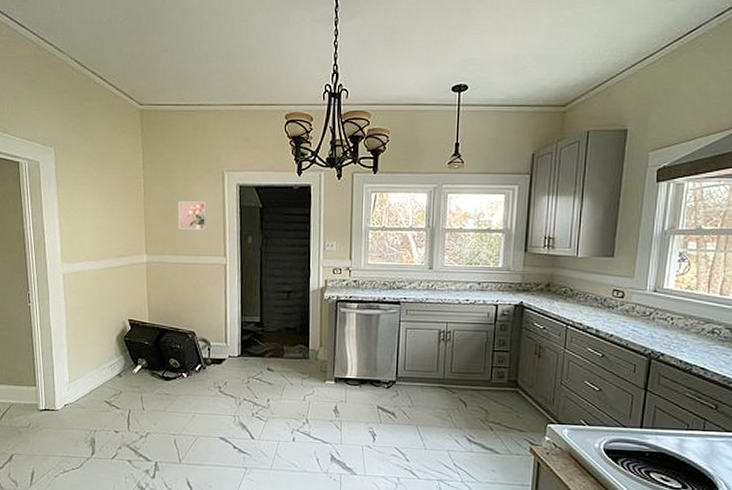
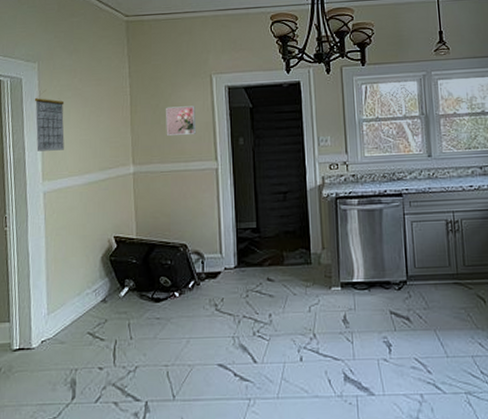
calendar: none [52,175,81,235] -> present [34,90,65,152]

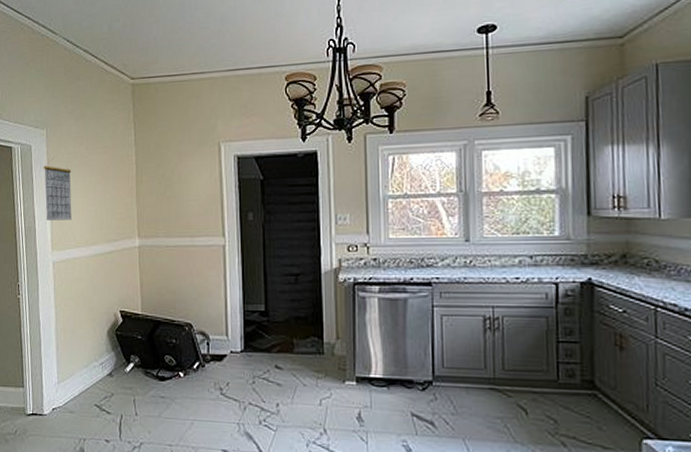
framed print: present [166,106,195,136] -> none [172,176,202,208]

